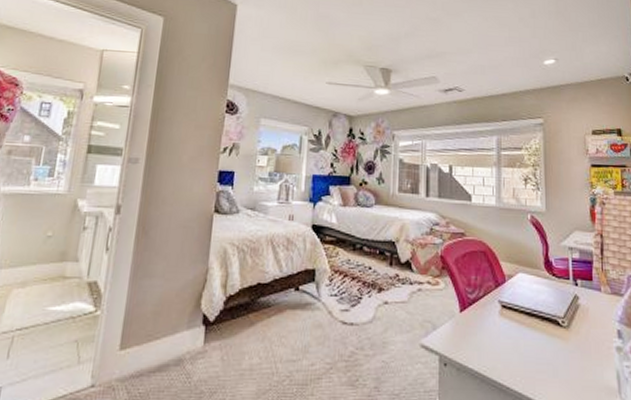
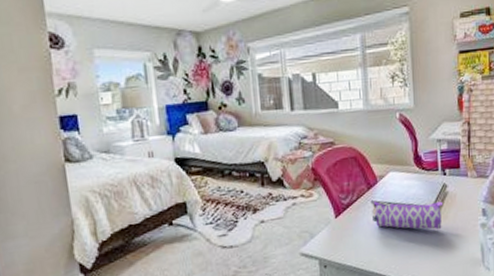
pencil case: none [499,300,575,346] -> present [373,200,444,230]

